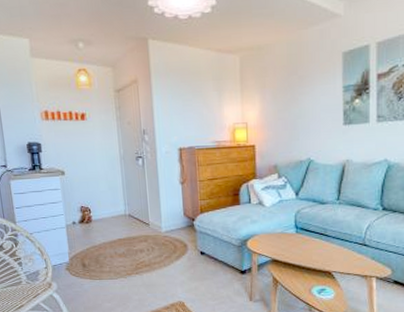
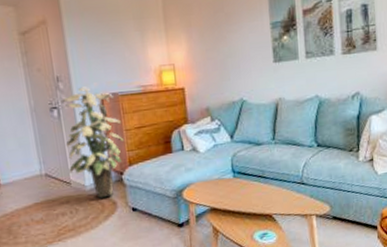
indoor plant: none [145,140,198,240] -> present [60,86,125,199]

